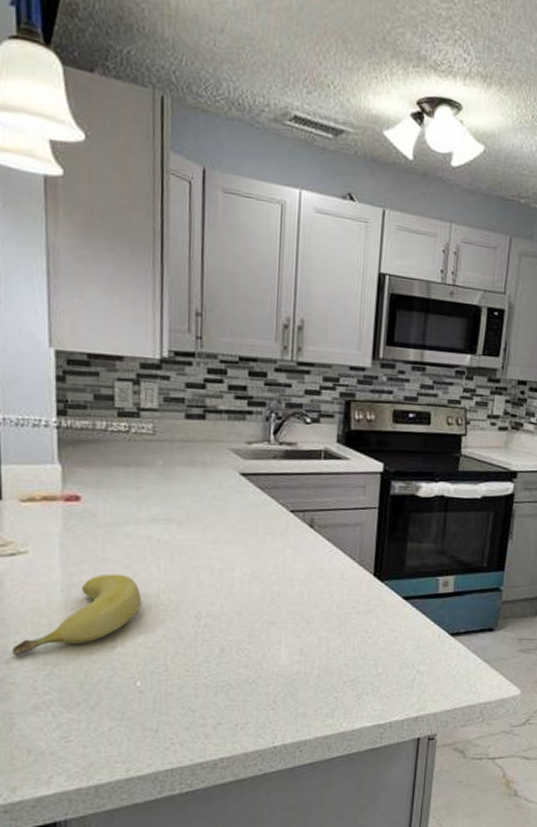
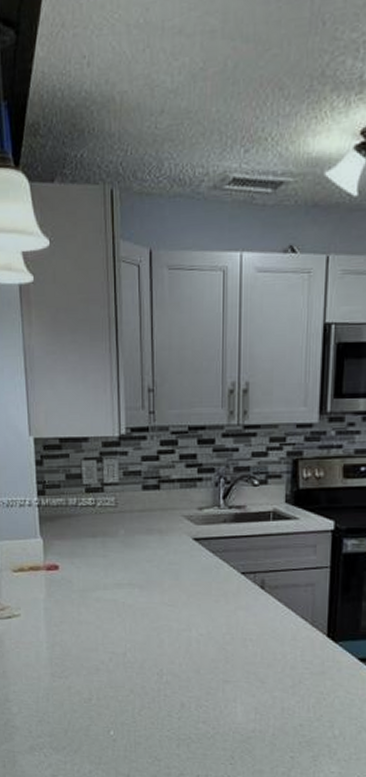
banana: present [12,573,142,655] -> none [12,634,112,703]

